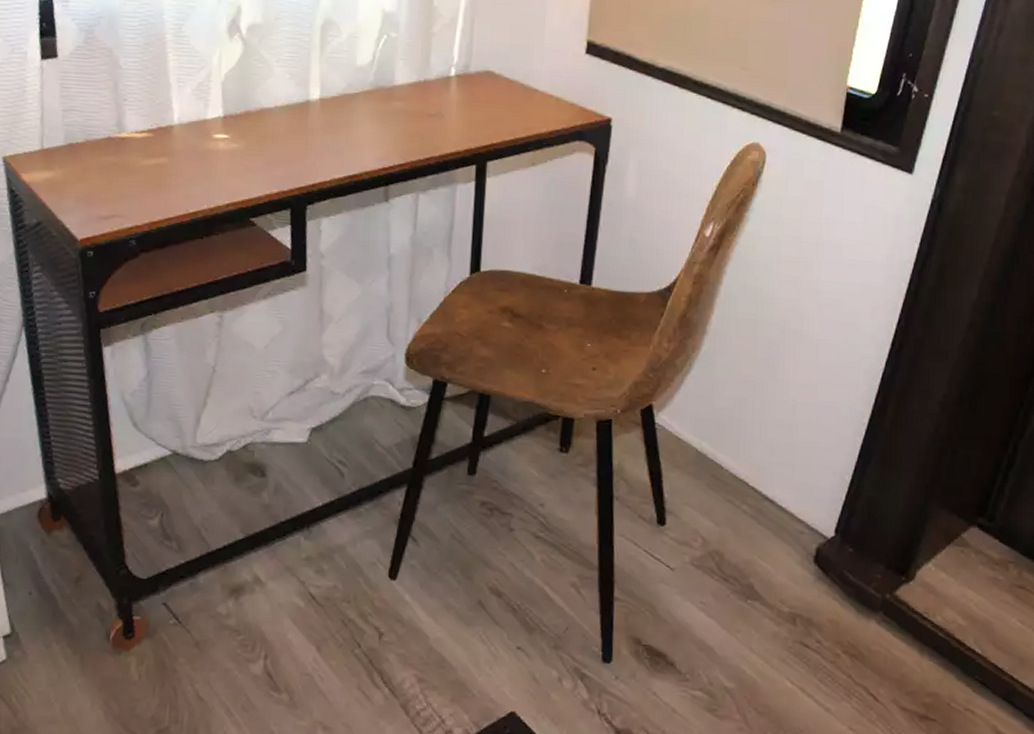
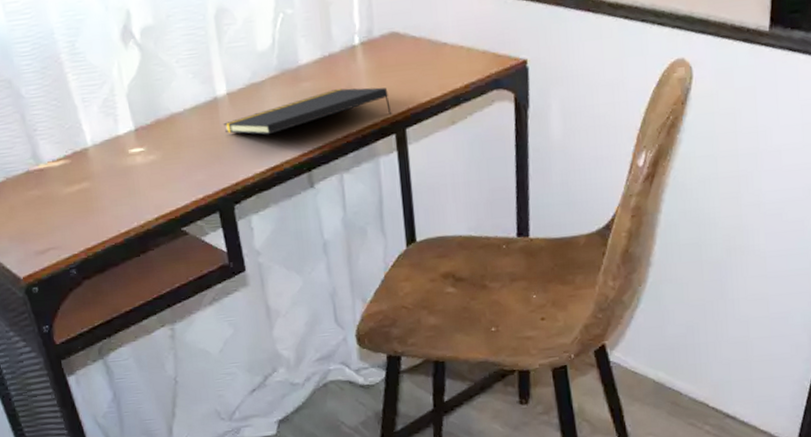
notepad: none [310,113,475,146] -> present [223,87,391,135]

